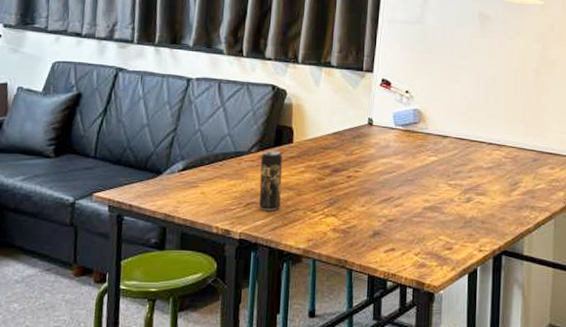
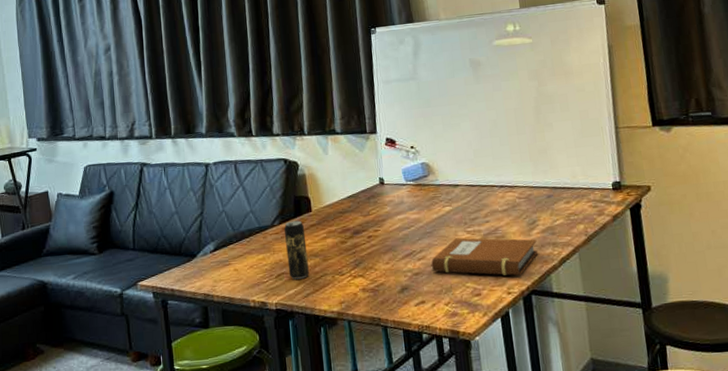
notebook: none [407,189,516,234] -> present [431,237,538,276]

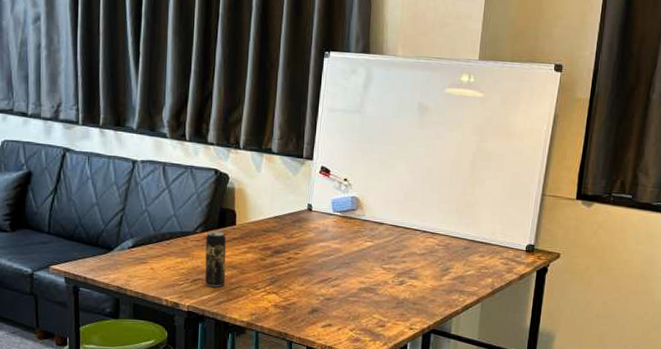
notebook: present [431,237,538,276] -> none [343,272,446,314]

